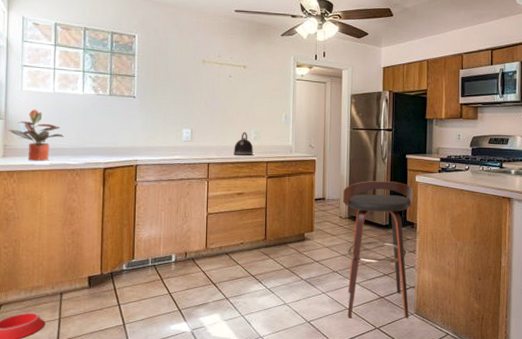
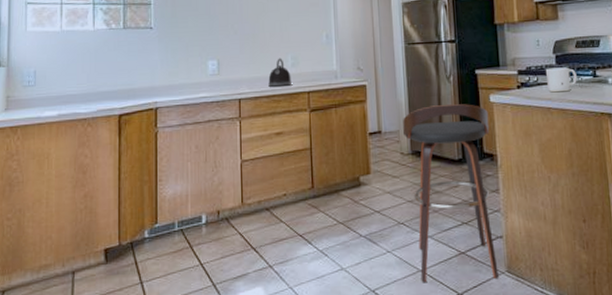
potted plant: present [8,109,65,161] -> none [11,51,74,112]
mug: none [462,158,487,178] -> present [545,67,577,93]

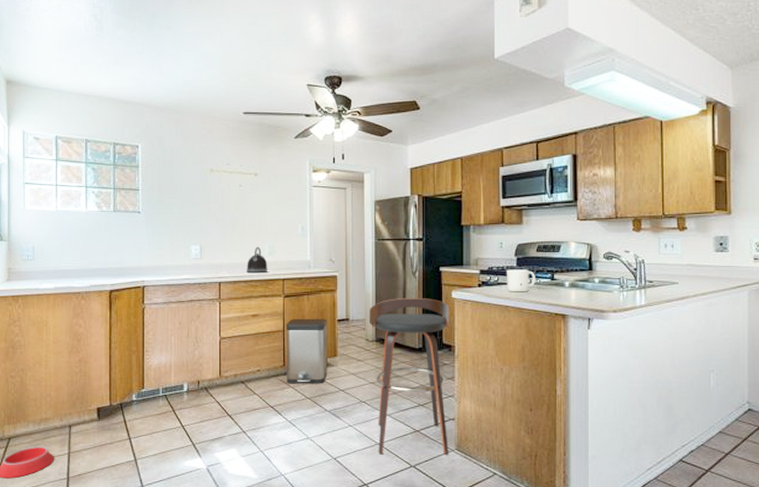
pedal bin: none [313,132,361,208] -> present [286,318,328,384]

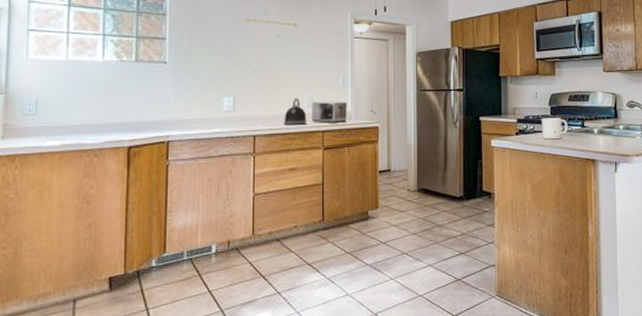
toaster: none [273,250,306,271] -> present [312,101,347,123]
pedal bin: present [286,318,328,384] -> none [325,170,369,239]
bar stool: present [370,298,450,455] -> none [411,147,489,307]

